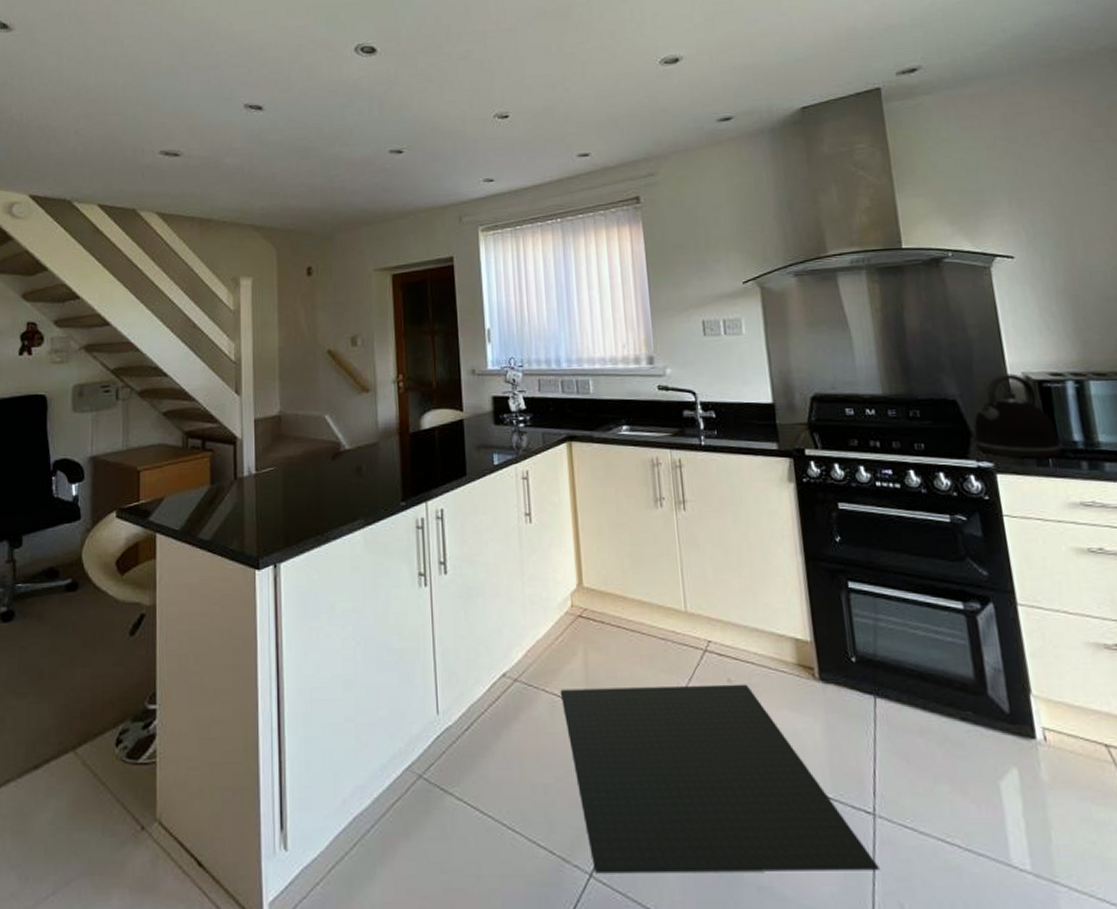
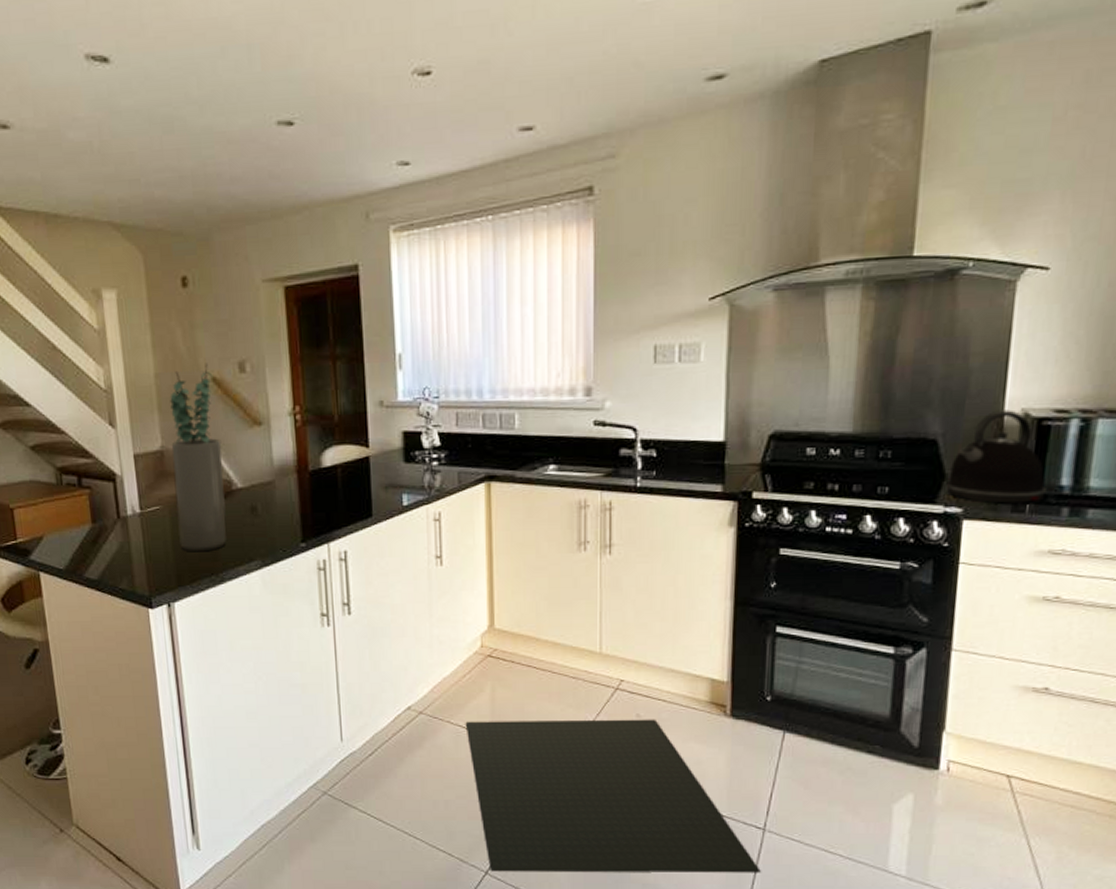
vase: none [288,338,334,512] -> present [170,363,227,552]

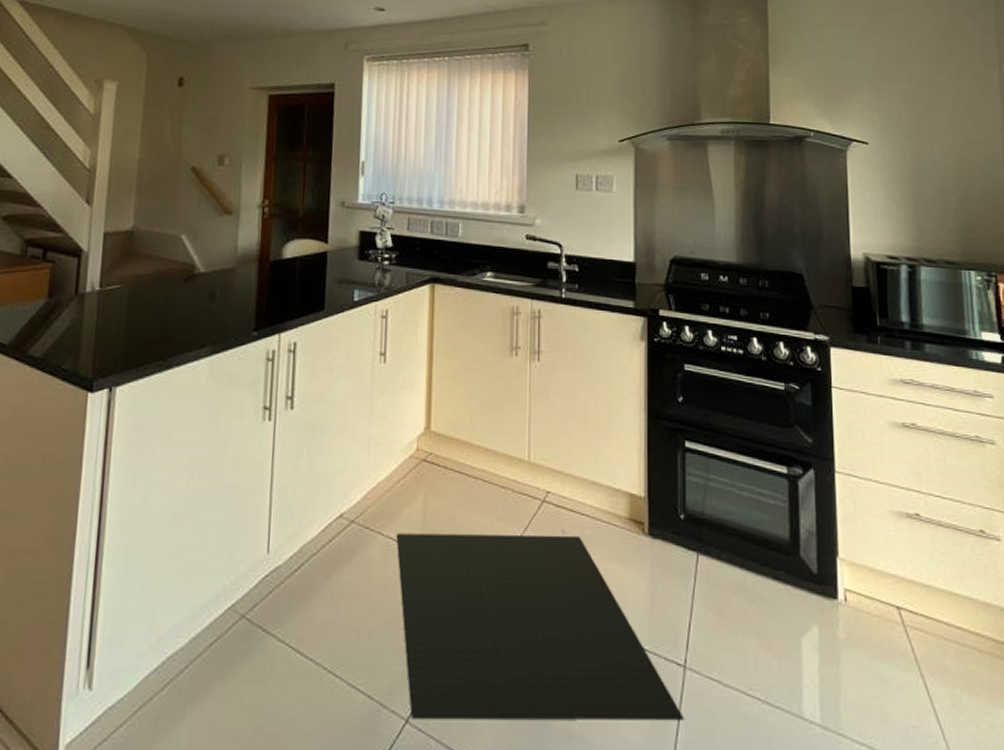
vase: present [170,363,227,552] -> none [133,153,193,335]
kettle: present [946,410,1048,504] -> none [813,253,892,336]

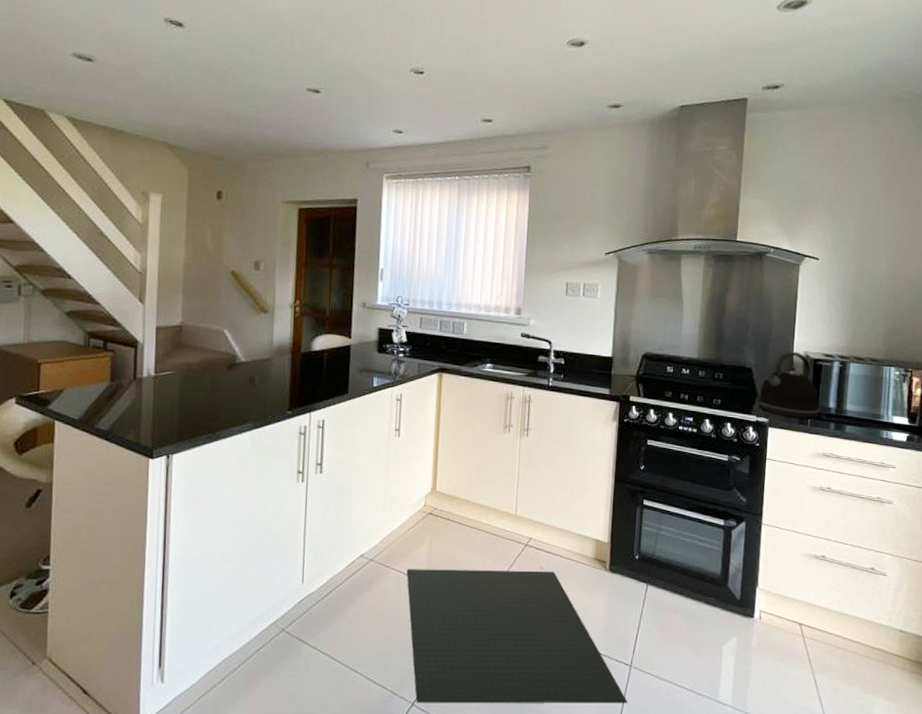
kettle: none [813,253,892,336] -> present [757,351,821,419]

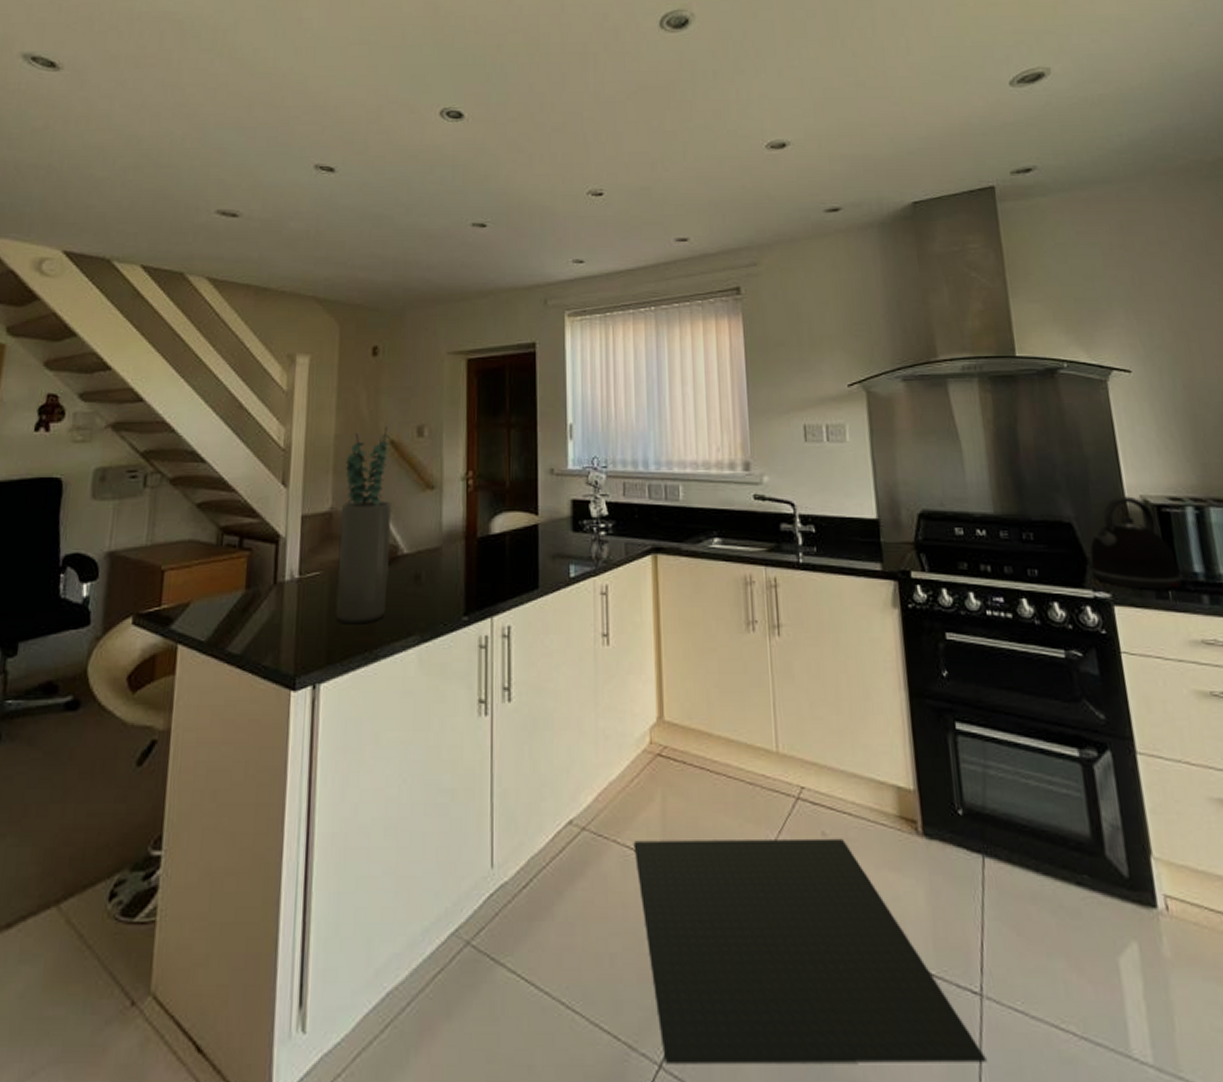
vase: none [185,259,233,413] -> present [336,426,392,625]

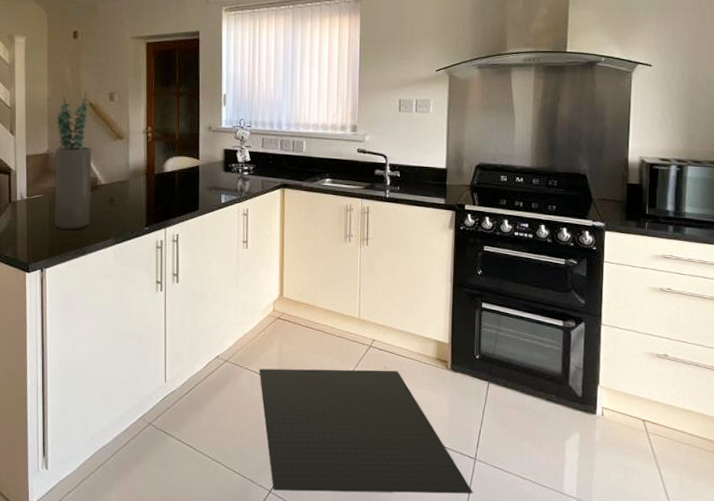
kettle: present [1089,496,1184,590] -> none [593,157,659,222]

